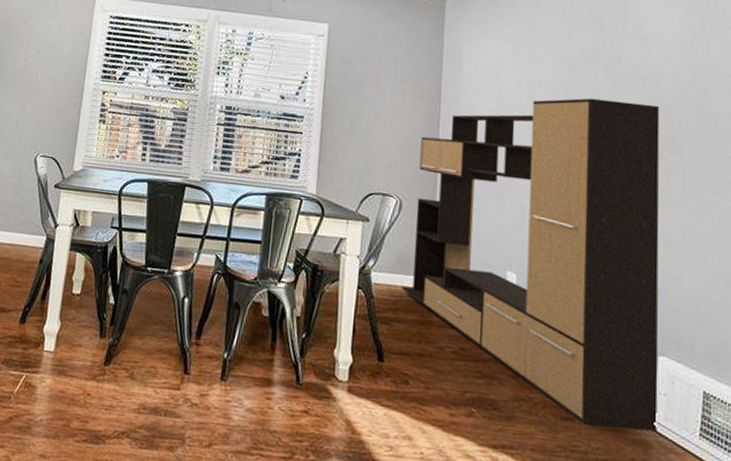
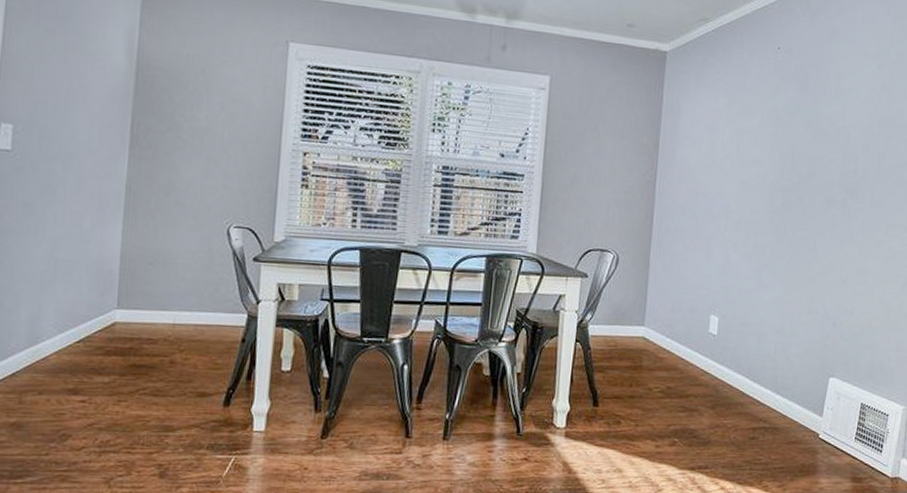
media console: present [401,98,660,432] -> none [615,150,849,442]

